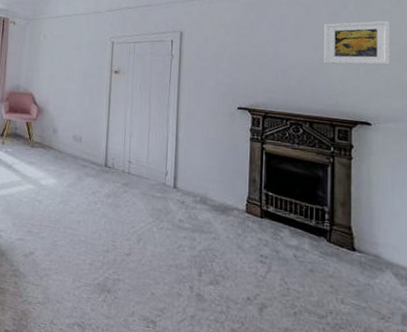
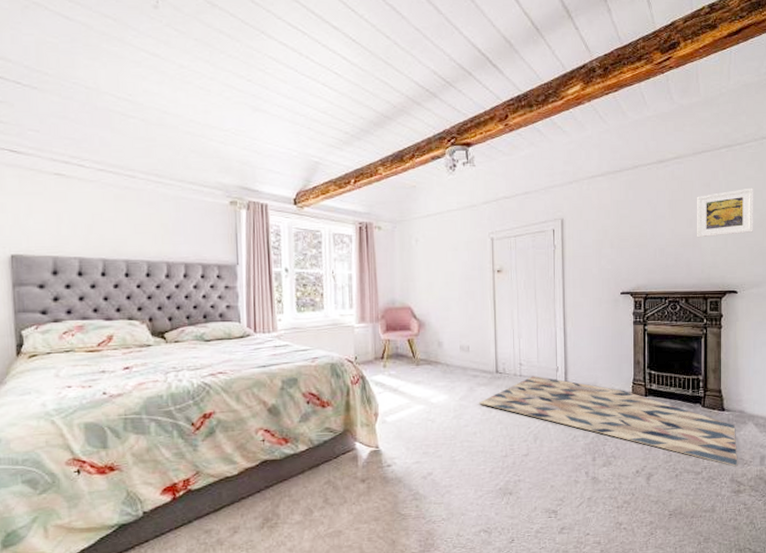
rug: none [86,175,373,320] -> present [479,376,738,467]

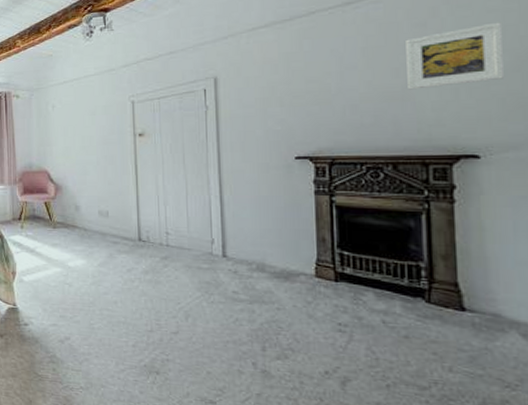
rug: present [479,376,738,467] -> none [120,247,493,389]

